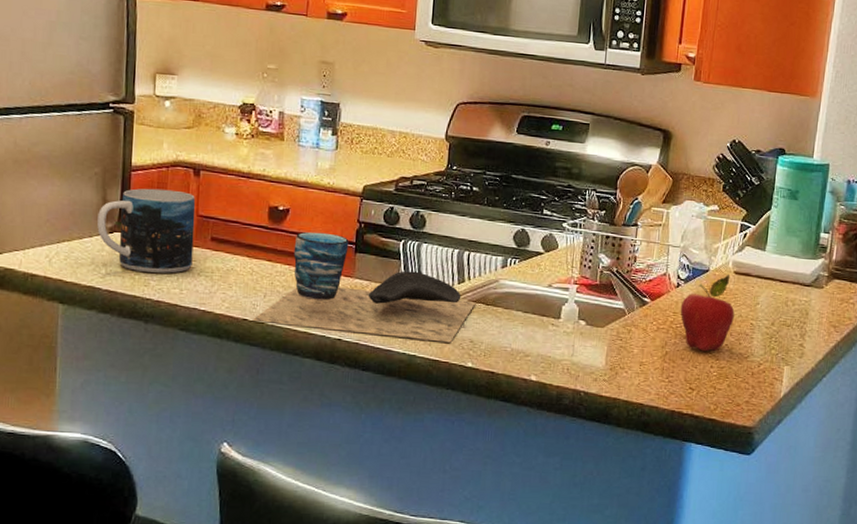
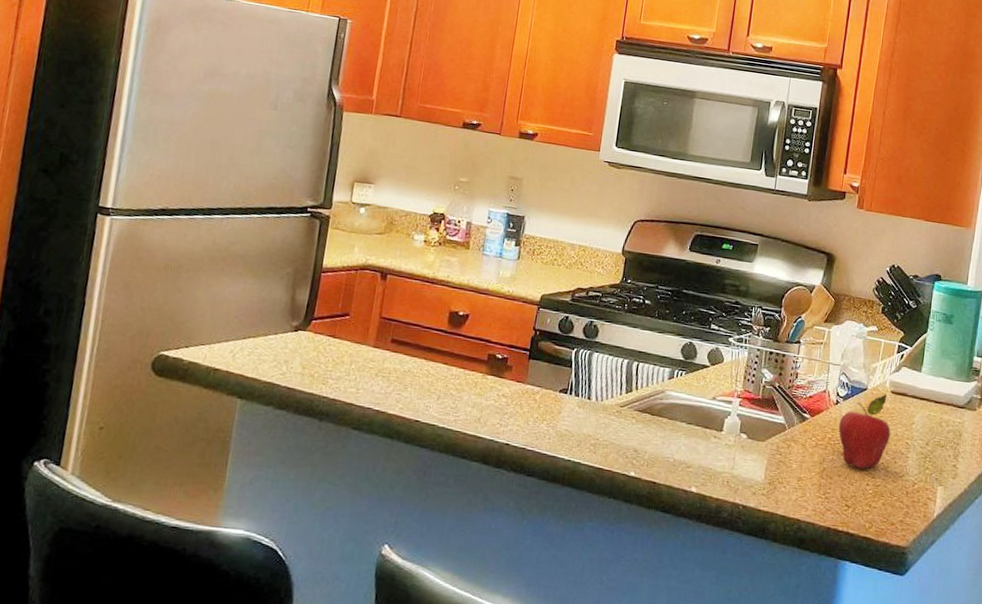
mug: present [97,188,196,274] -> none [283,289,380,373]
cup: present [251,232,476,343] -> none [423,337,642,451]

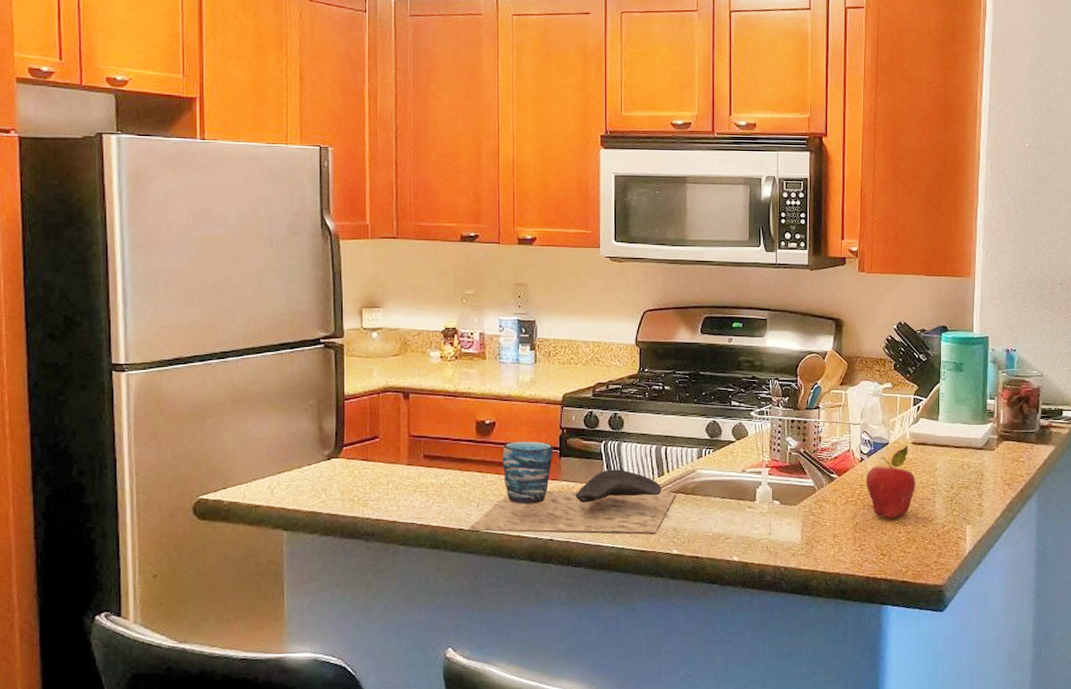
cup: none [423,337,642,451] -> present [467,441,677,533]

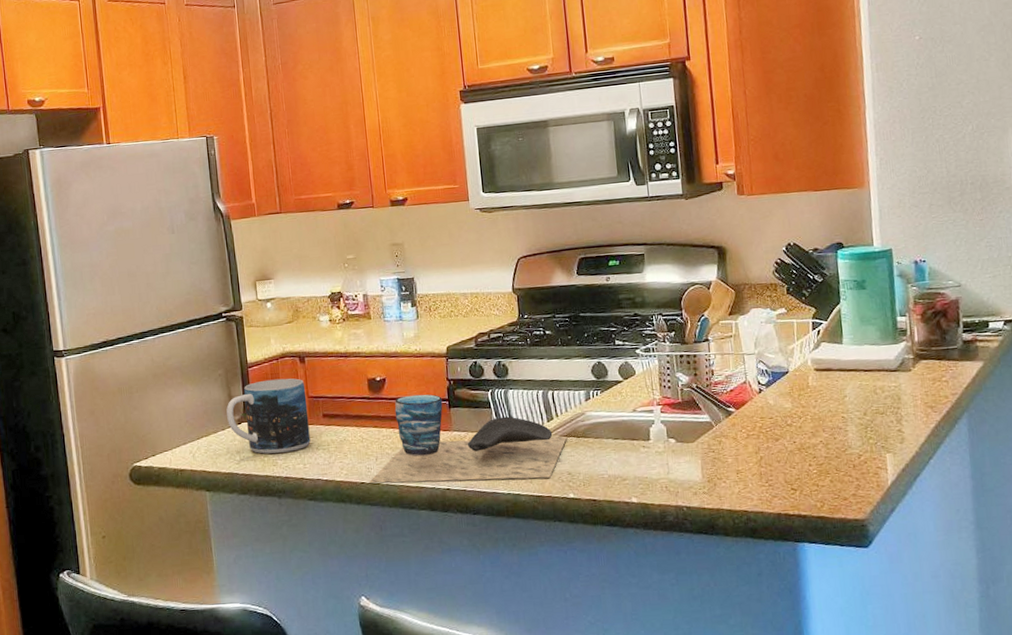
mug: none [315,414,408,493] -> present [226,378,311,454]
fruit: present [866,446,916,519] -> none [766,373,824,451]

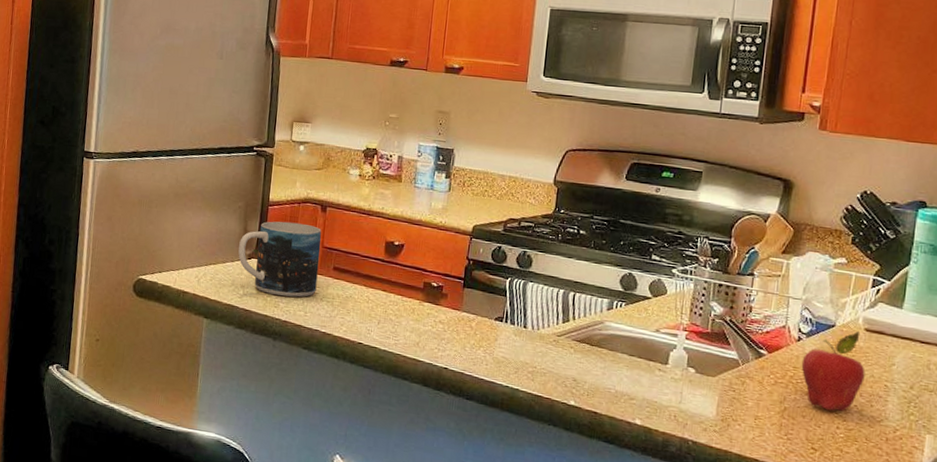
cup: present [368,394,568,483] -> none [366,266,581,380]
fruit: none [766,373,824,451] -> present [801,331,865,411]

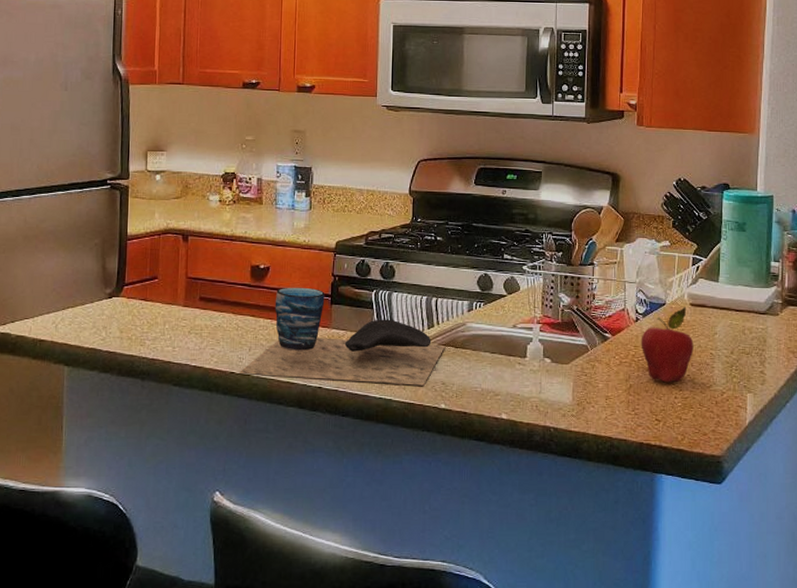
mug: present [238,221,322,297] -> none [98,255,185,333]
cup: none [366,266,581,380] -> present [238,287,446,386]

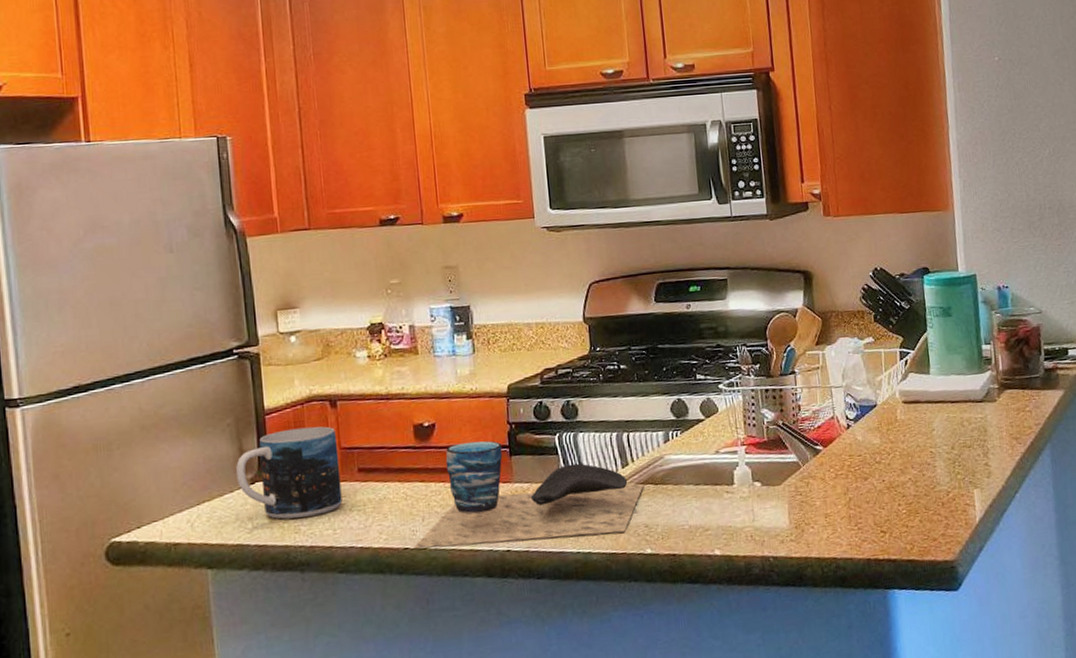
mug: none [98,255,185,333] -> present [236,426,342,520]
fruit: present [641,307,694,383] -> none [855,406,912,491]

